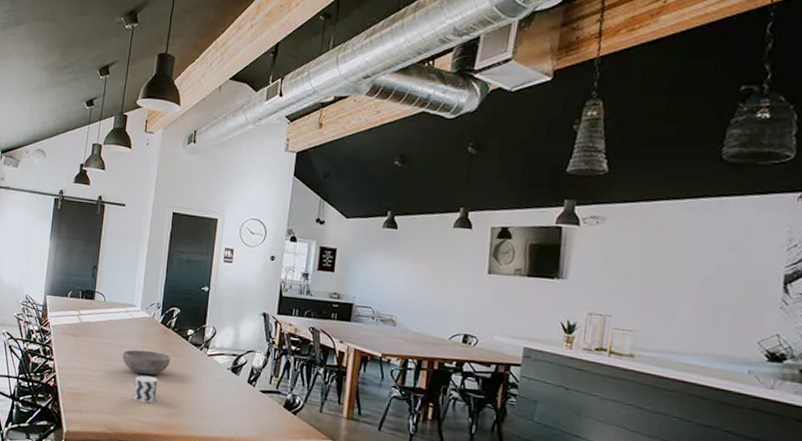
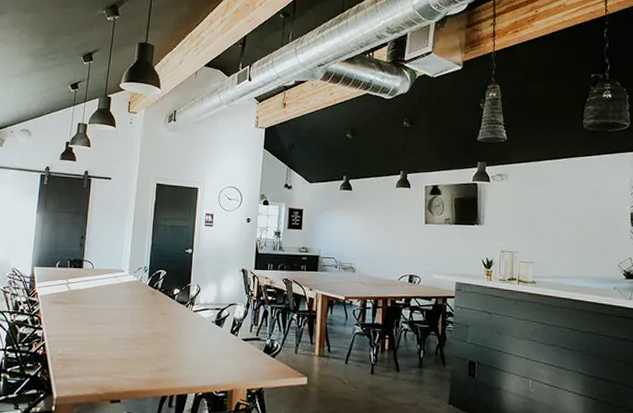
bowl: present [122,349,171,376] -> none [111,311,159,335]
cup: present [133,375,158,403] -> none [123,335,147,361]

